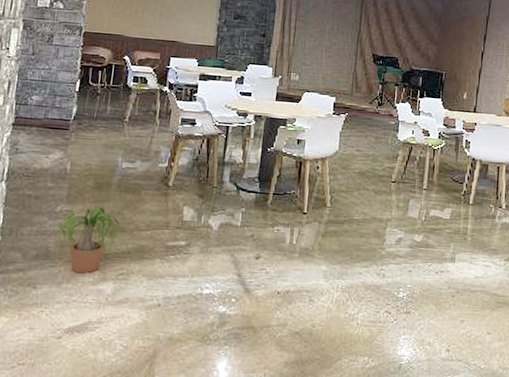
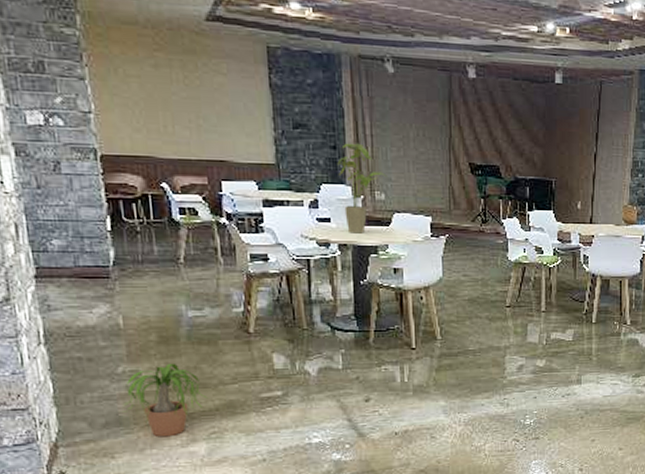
house plant: none [263,32,303,108] -> present [337,143,387,234]

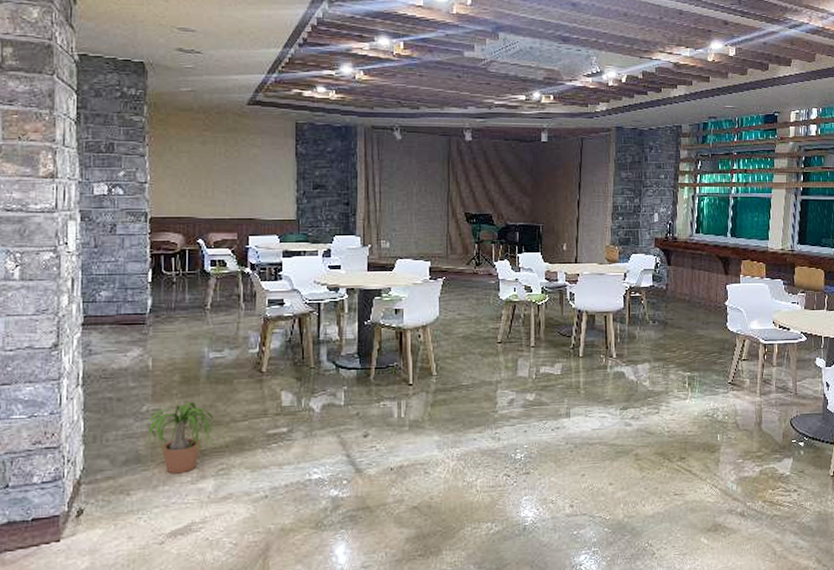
house plant: present [337,143,387,234] -> none [349,199,392,279]

